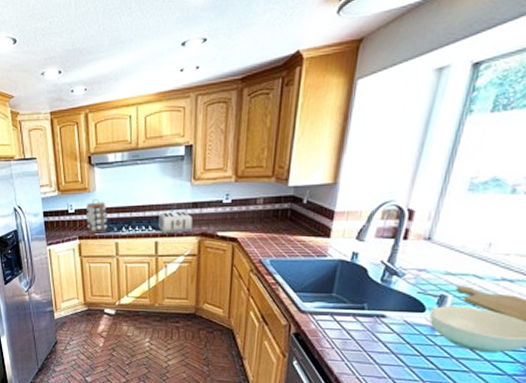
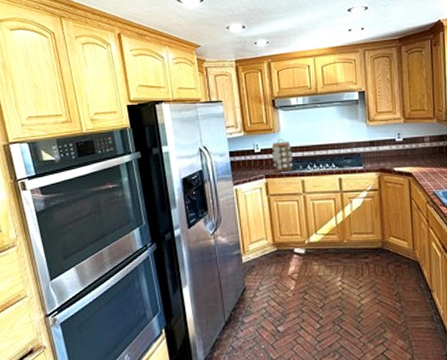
toaster: present [157,211,193,234] -> none [340,149,373,171]

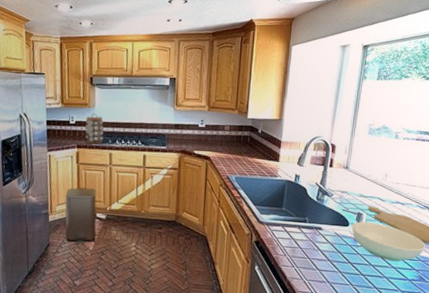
pedal bin: none [258,221,296,285] -> present [65,187,97,245]

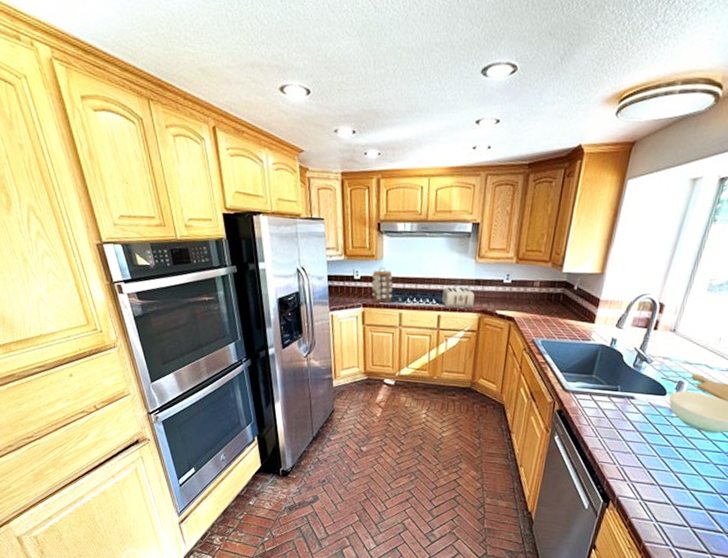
pedal bin: present [65,187,97,245] -> none [350,350,384,411]
toaster: none [145,130,175,150] -> present [441,286,475,309]

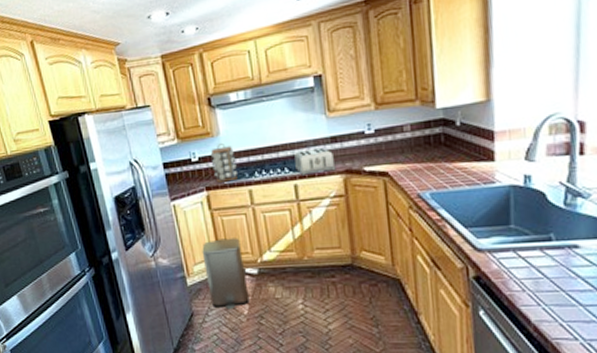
pedal bin: none [350,350,384,411] -> present [202,238,250,310]

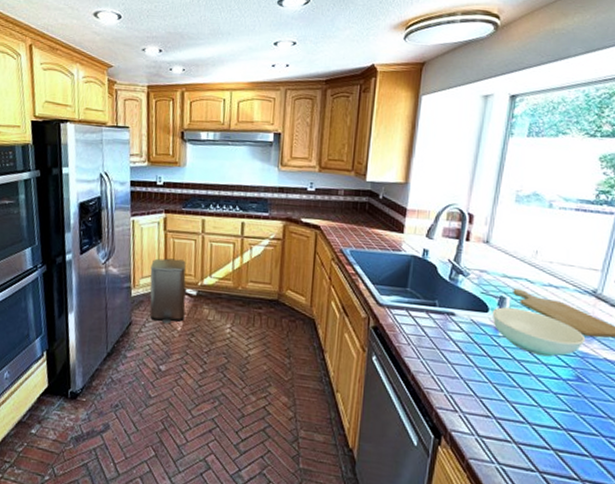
spice rack: present [210,142,238,183] -> none [174,173,196,209]
toaster: present [294,147,336,175] -> none [244,194,279,217]

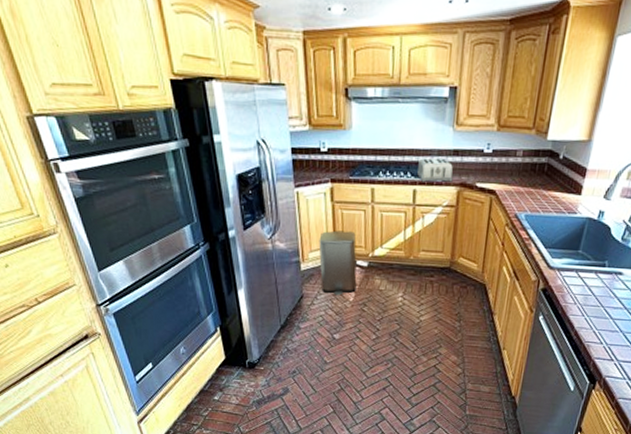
toaster: none [244,194,279,217] -> present [416,158,453,182]

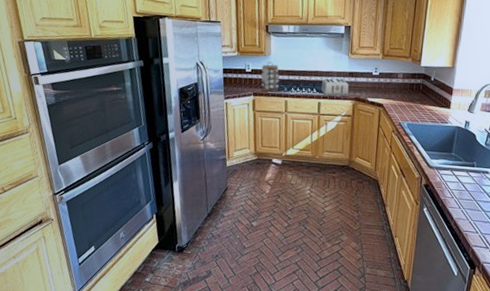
pedal bin: present [319,230,357,296] -> none [242,134,273,189]
spice rack: none [339,137,364,177] -> present [261,61,280,92]

